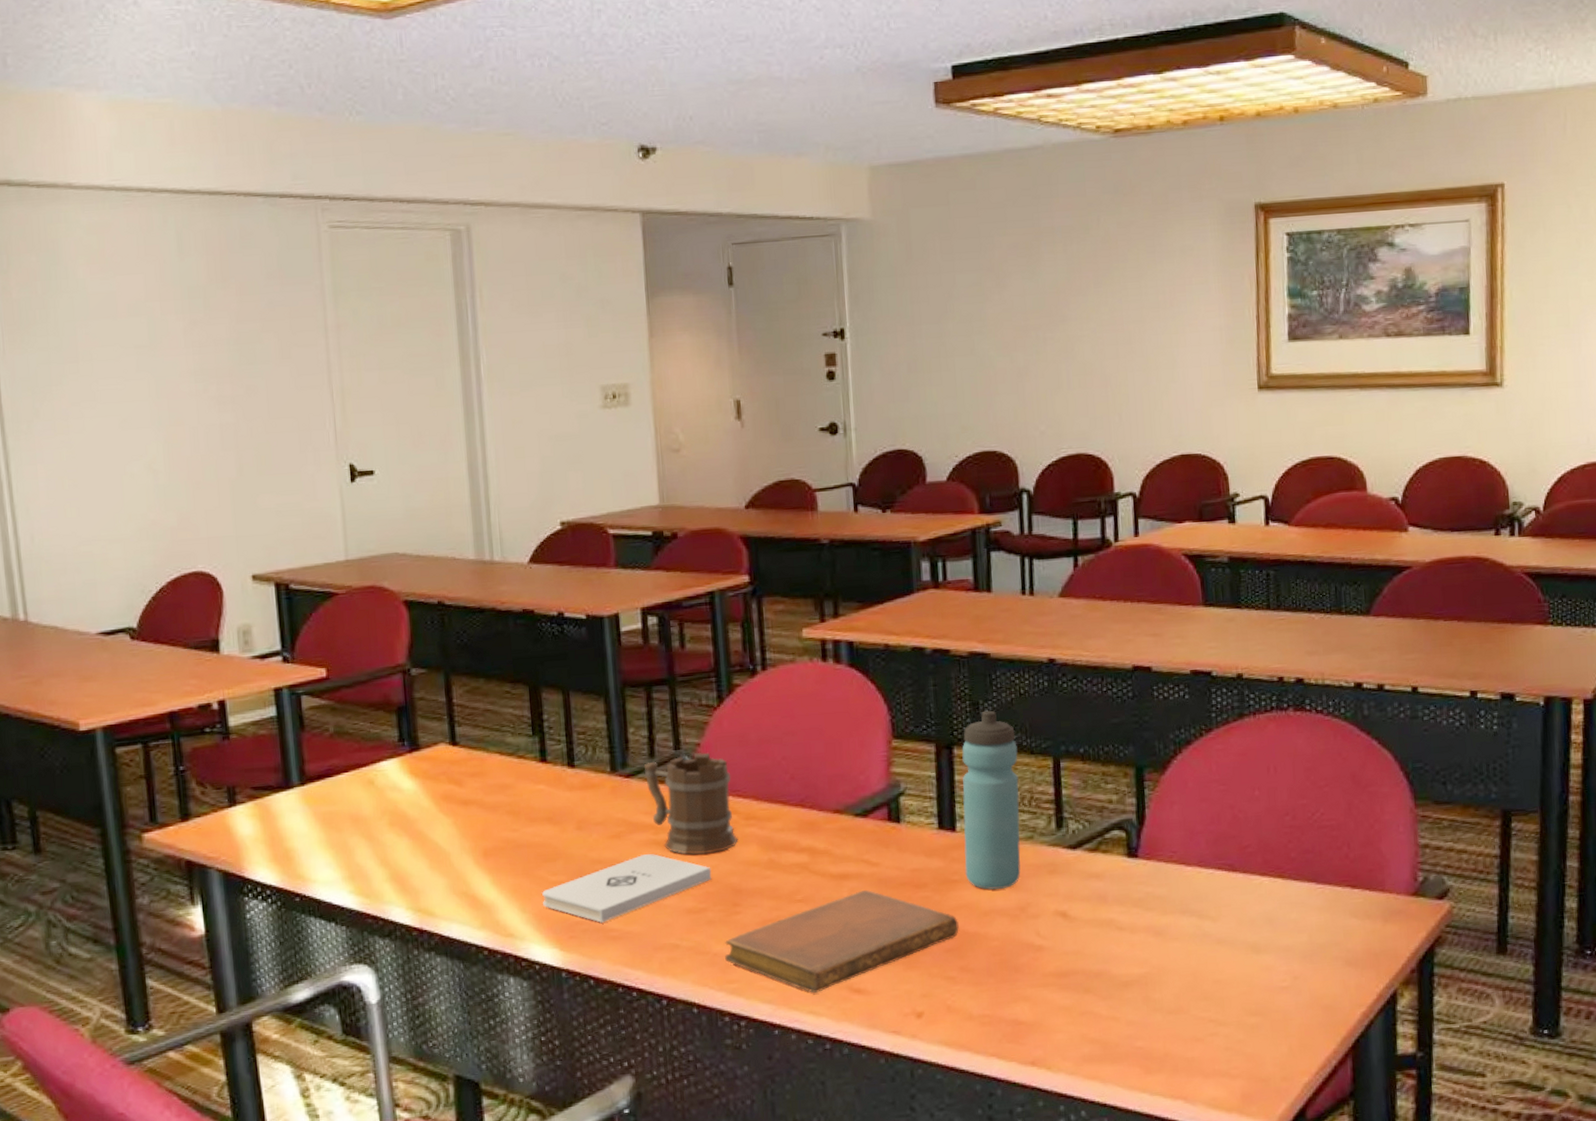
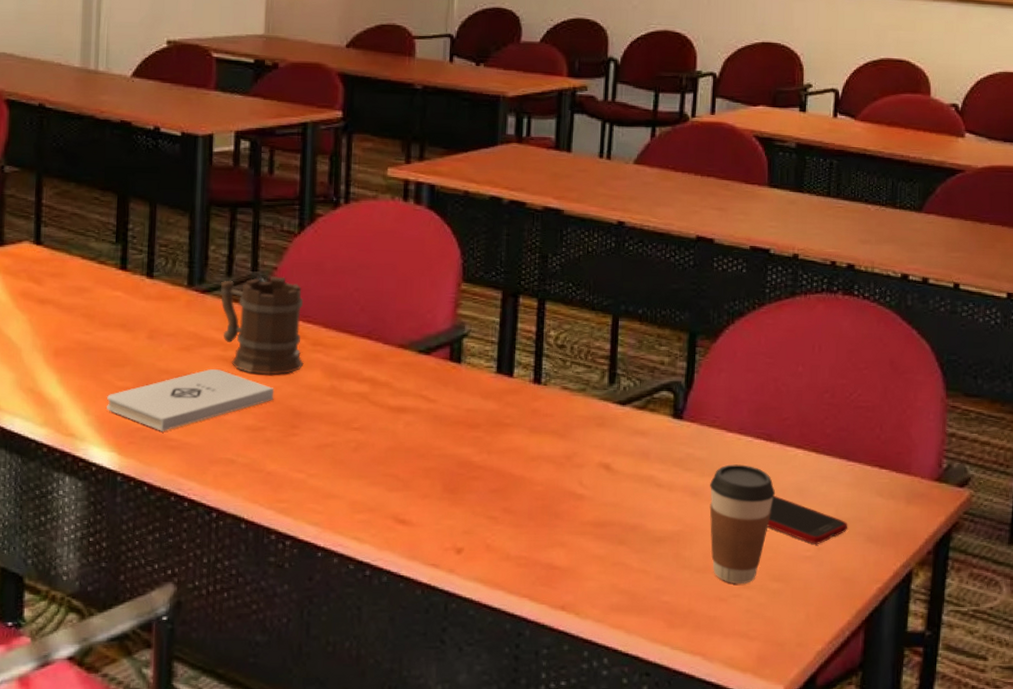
notebook: present [725,890,959,993] -> none [278,425,506,519]
water bottle: present [962,710,1021,890] -> none [517,264,580,436]
coffee cup: none [1173,898,1244,1022] -> present [709,464,776,583]
cell phone: none [1238,926,1324,974] -> present [767,495,848,544]

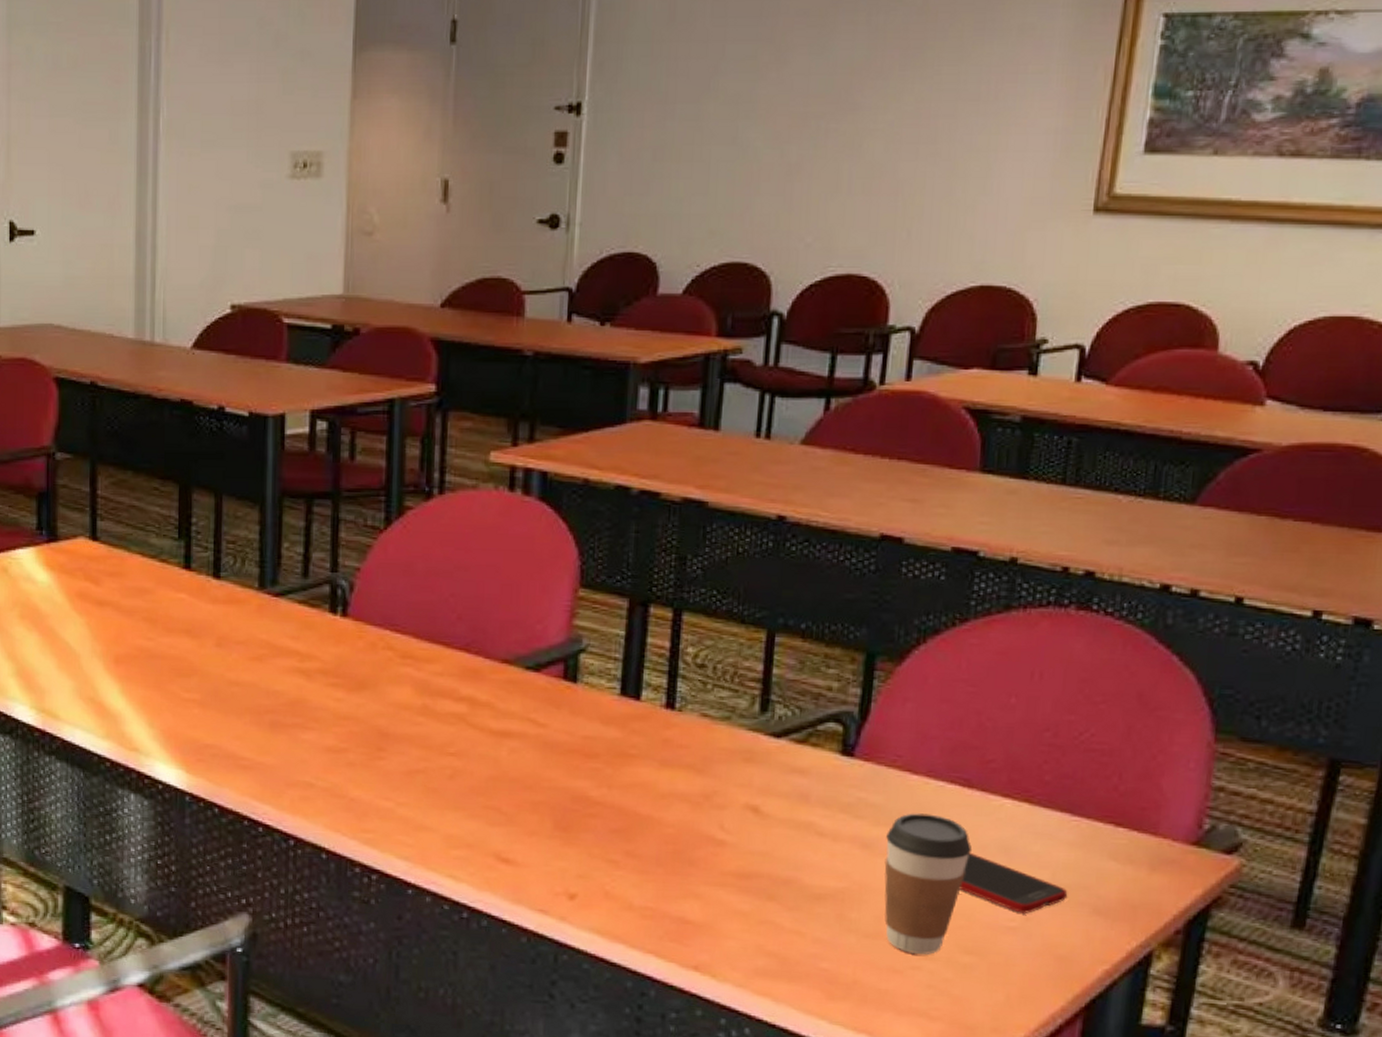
notepad: present [107,369,274,431] -> none [172,682,358,749]
mug: present [220,275,304,375] -> none [295,577,391,691]

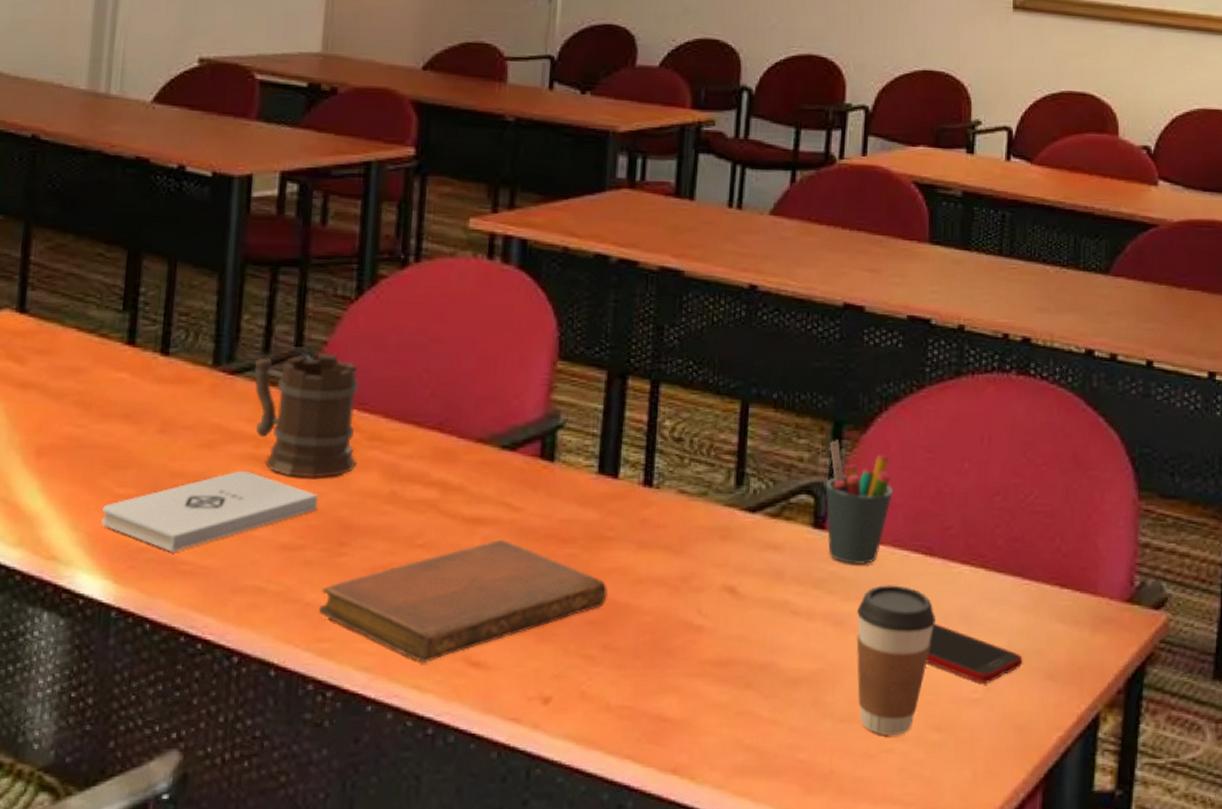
notepad: none [172,682,358,749] -> present [101,471,319,552]
mug: none [295,577,391,691] -> present [253,352,360,478]
notebook: none [362,752,630,856] -> present [319,540,607,662]
pen holder: none [855,671,929,793] -> present [825,440,893,566]

